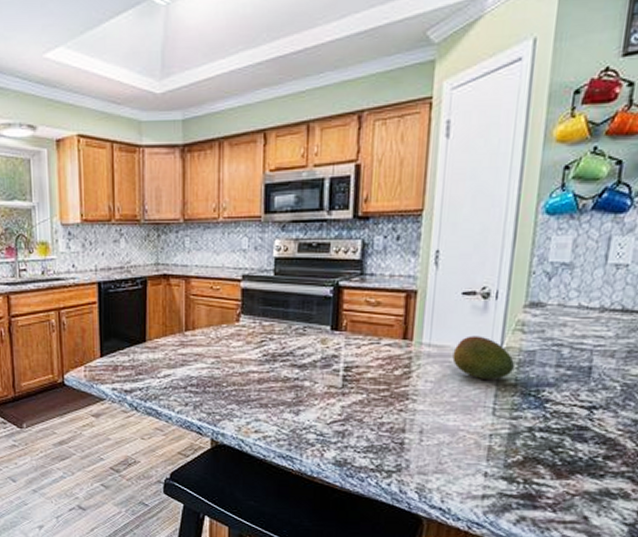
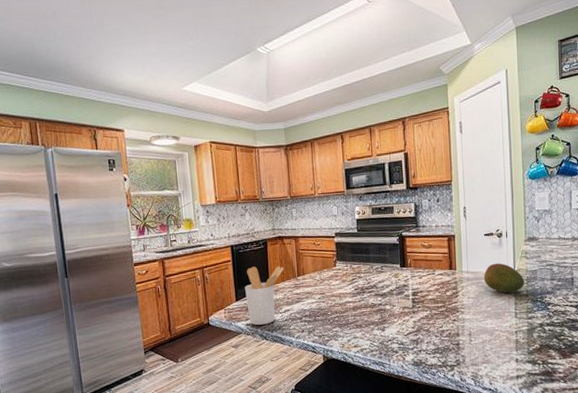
utensil holder: none [113,312,168,391] -> present [245,266,285,325]

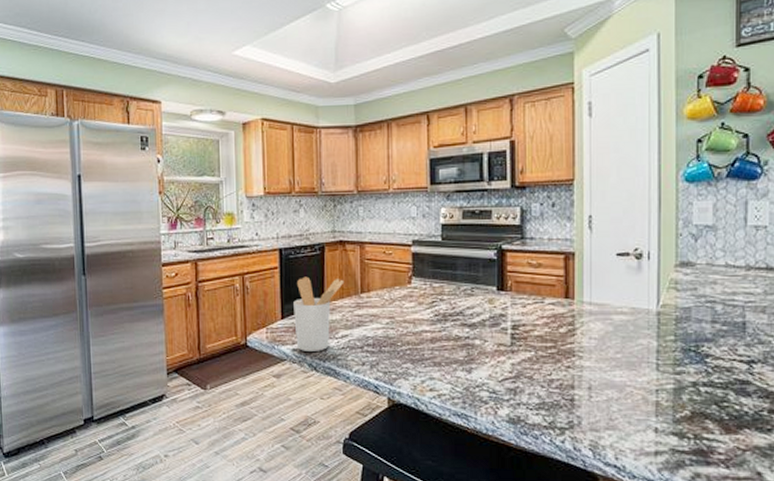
fruit: present [484,263,524,293] -> none [613,294,672,335]

